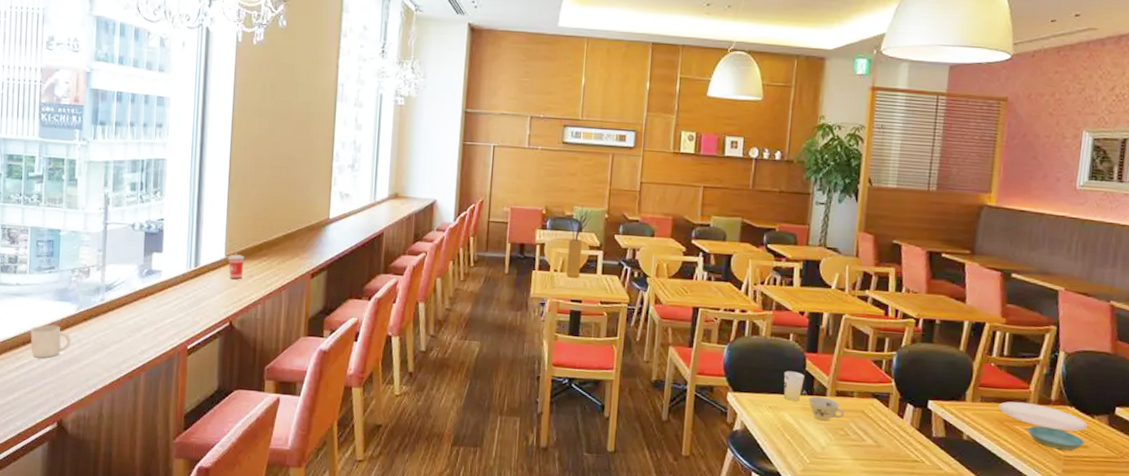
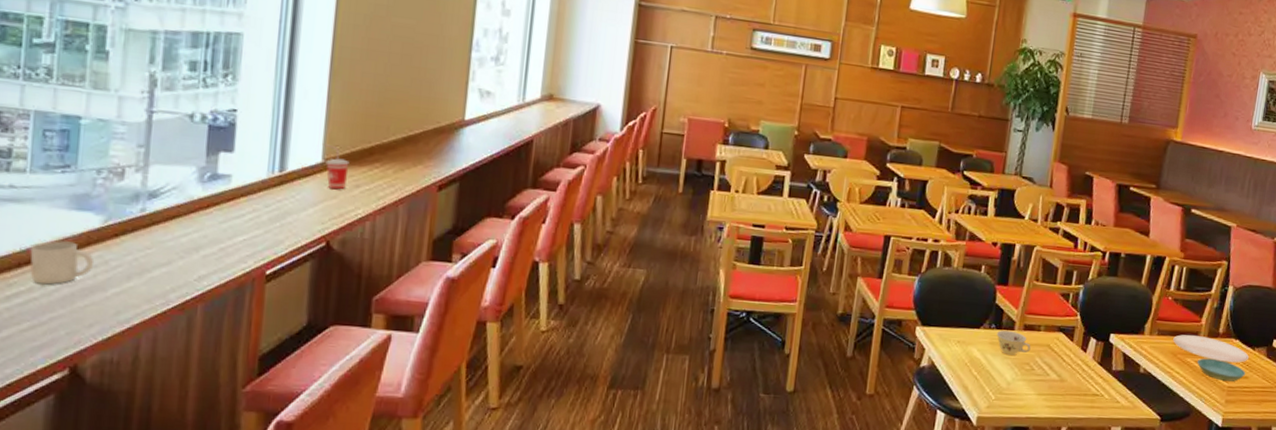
vase: present [566,205,593,278] -> none [749,119,781,201]
cup: present [783,371,804,401] -> none [972,304,994,336]

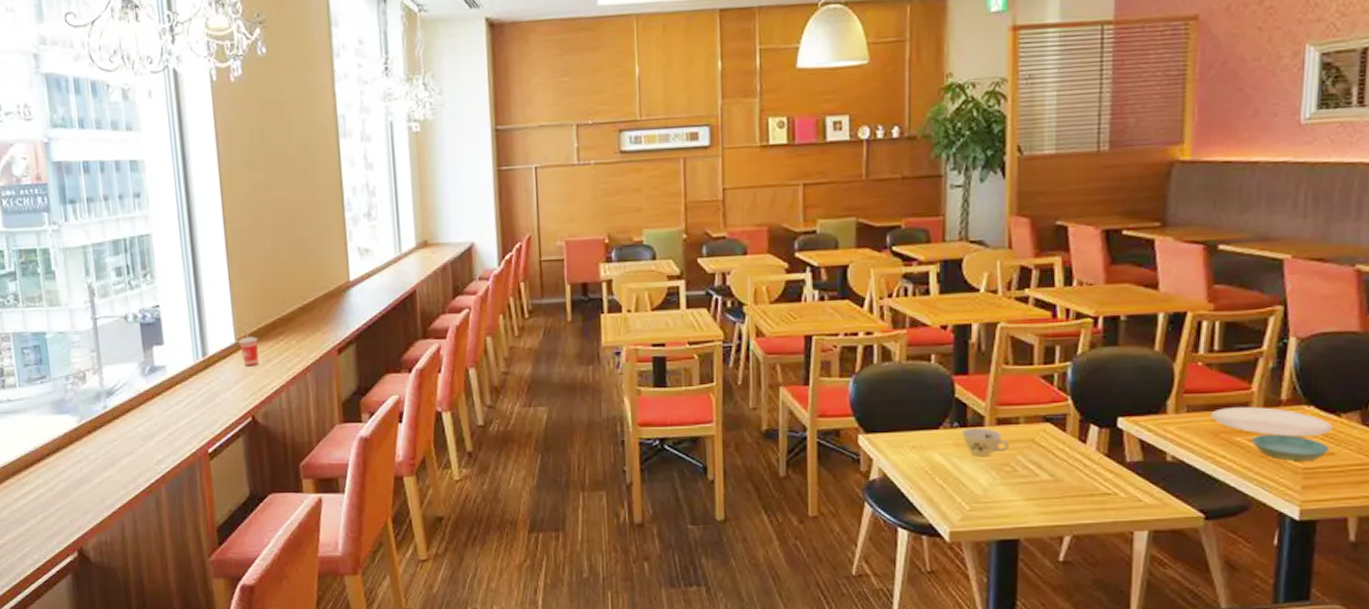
mug: present [30,241,95,285] -> none [31,442,79,481]

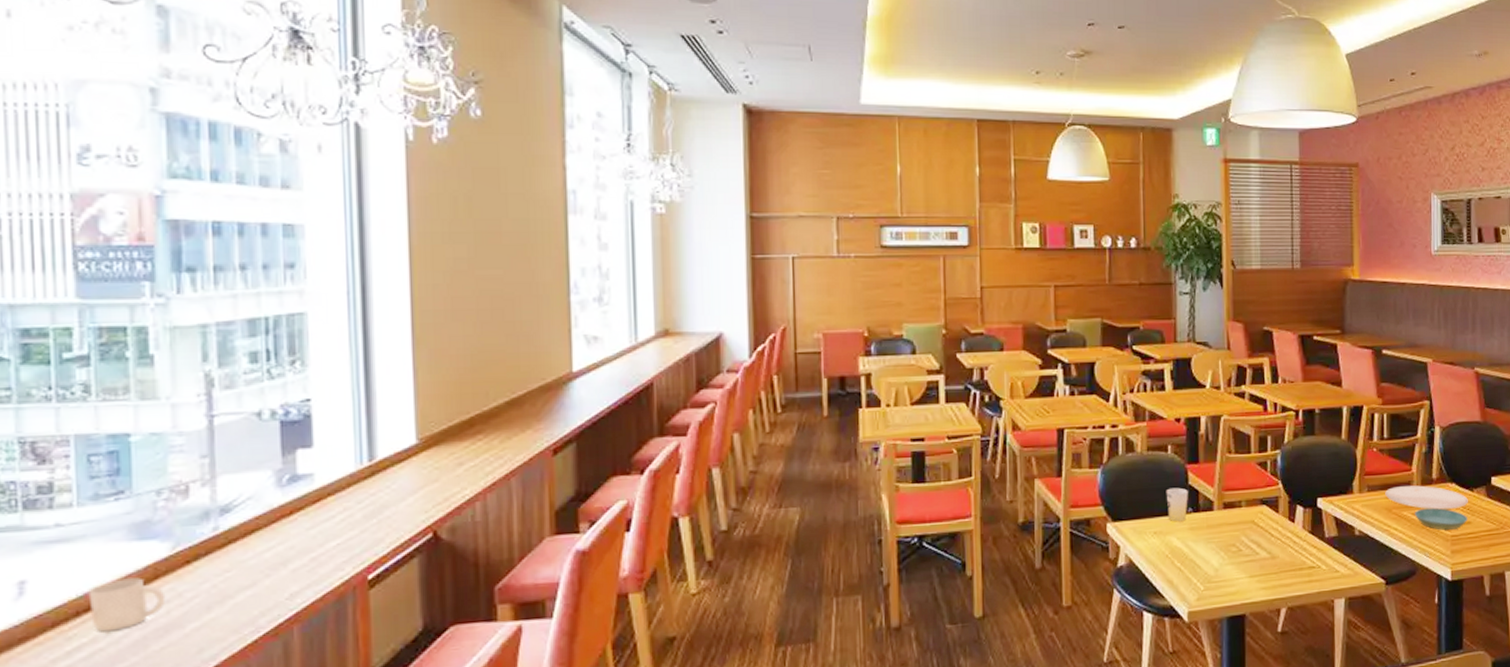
mug: none [31,442,79,481] -> present [88,577,166,632]
beverage cup: present [233,325,259,367] -> none [415,422,448,472]
cup: none [927,400,954,437] -> present [1166,487,1188,522]
teacup: present [962,427,1009,456] -> none [1195,511,1234,539]

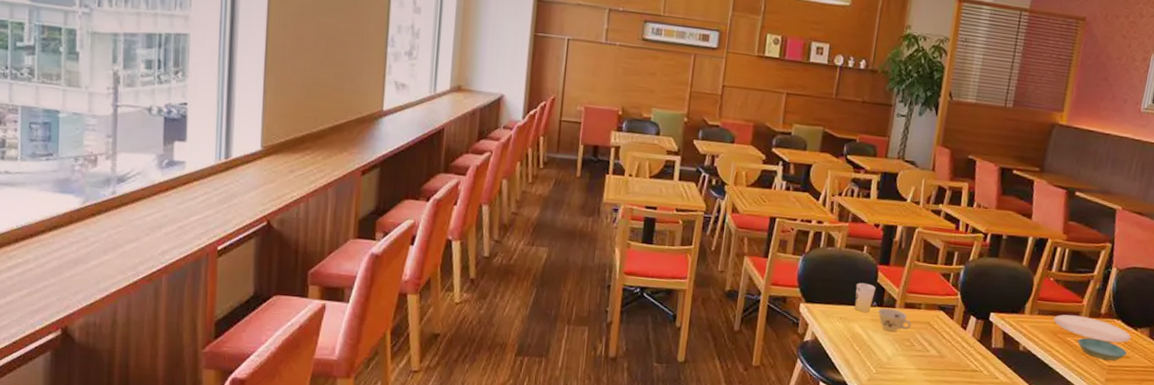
mug: present [88,577,166,632] -> none [24,219,77,258]
teacup: none [1195,511,1234,539] -> present [878,307,912,332]

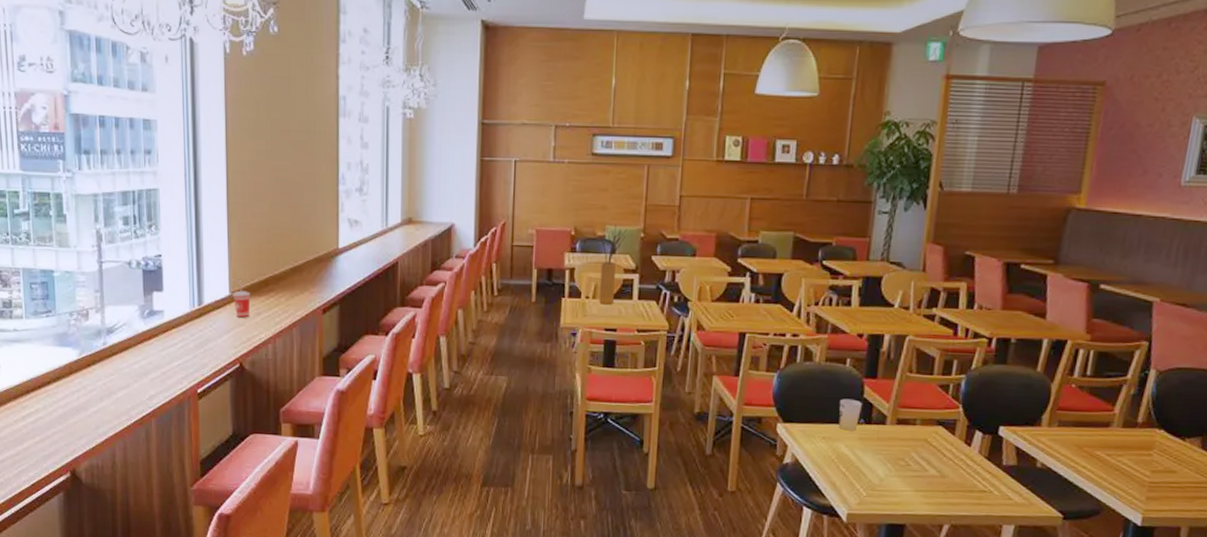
beverage cup: none [261,133,284,175] -> present [228,279,251,318]
vase: none [642,107,671,184] -> present [599,223,627,305]
teacup: present [878,307,912,332] -> none [866,425,906,451]
plate: present [1053,314,1132,343] -> none [1077,425,1178,456]
saucer: present [1077,337,1127,361] -> none [1108,450,1173,476]

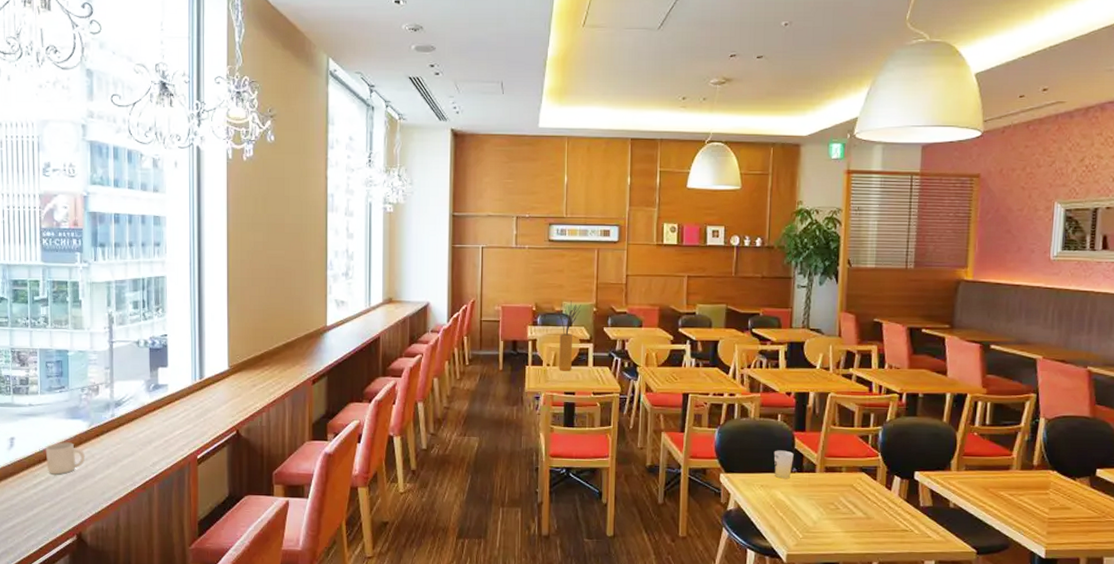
mug: none [33,371,77,407] -> present [45,442,86,475]
beverage cup: present [228,279,251,318] -> none [227,355,247,390]

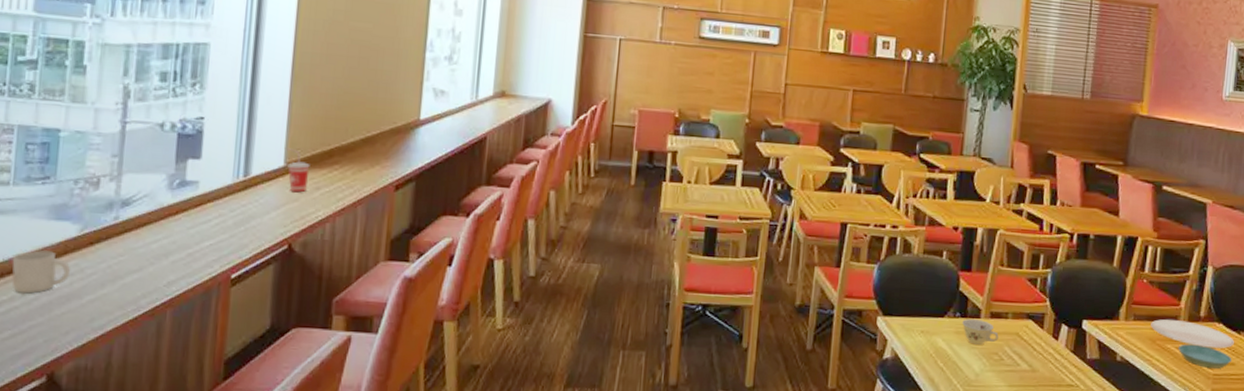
beverage cup: none [227,355,247,390] -> present [285,148,310,193]
vase: present [558,300,581,371] -> none [701,108,732,191]
cup: present [773,450,794,479] -> none [936,291,958,325]
teacup: none [799,473,834,496] -> present [962,318,999,345]
plate: none [983,468,1070,495] -> present [1151,319,1235,349]
saucer: none [1011,491,1067,513] -> present [1178,344,1232,369]

